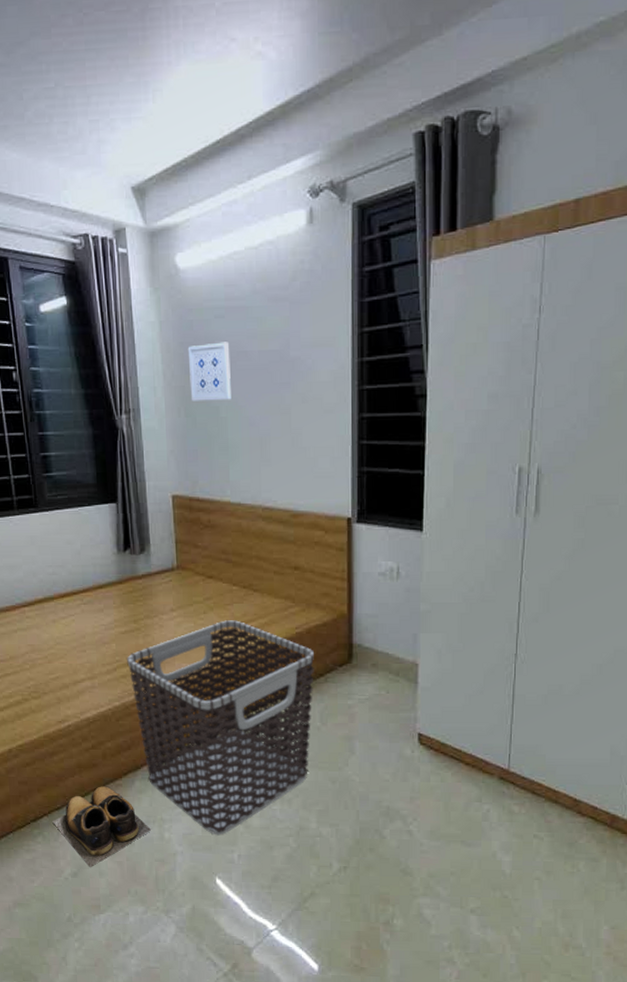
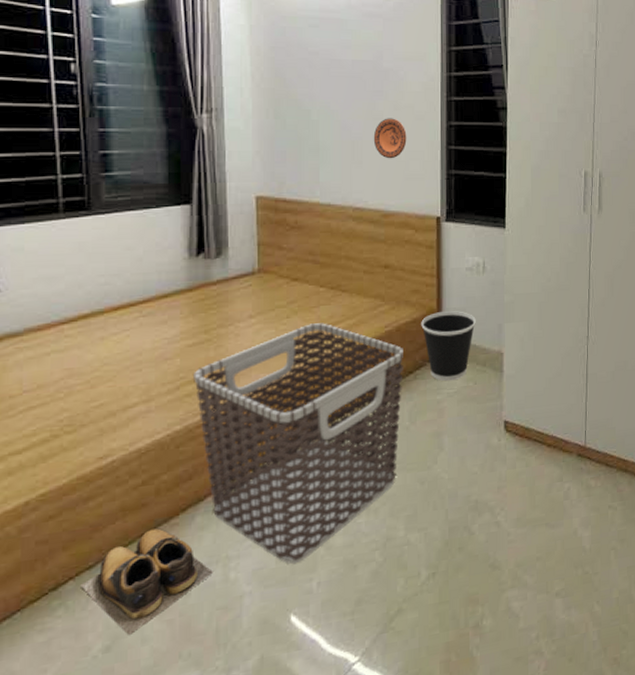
wall art: present [187,342,231,401] -> none [279,49,323,104]
decorative plate: none [281,412,316,456] -> present [373,118,407,159]
wastebasket: none [331,617,389,687] -> present [421,311,476,382]

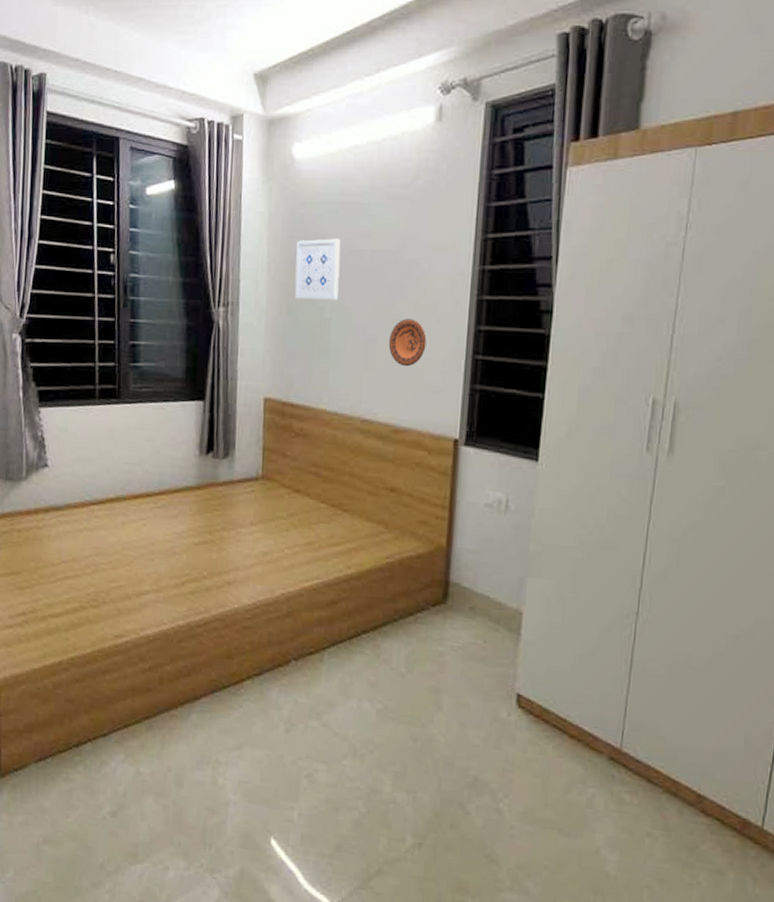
shoes: present [80,528,213,635] -> none [96,714,204,808]
clothes hamper: present [194,322,403,564] -> none [197,539,405,788]
wall art: none [279,49,323,104] -> present [294,238,341,301]
wastebasket: present [421,311,476,382] -> none [426,550,492,634]

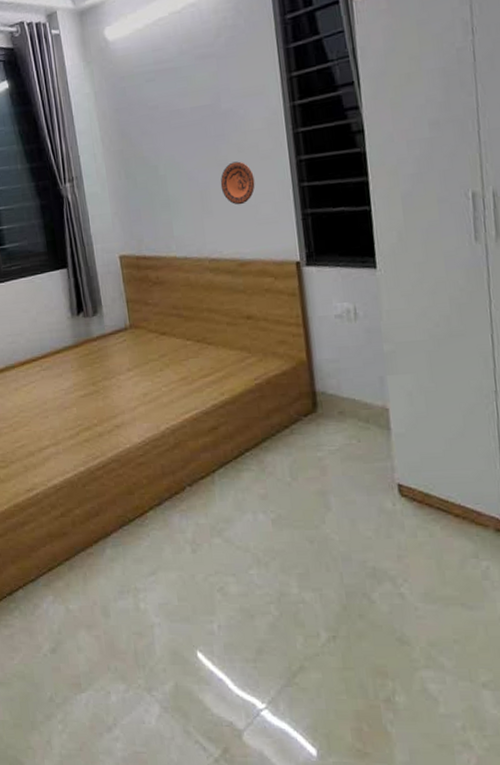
wall art: present [294,238,341,301] -> none [122,103,169,163]

